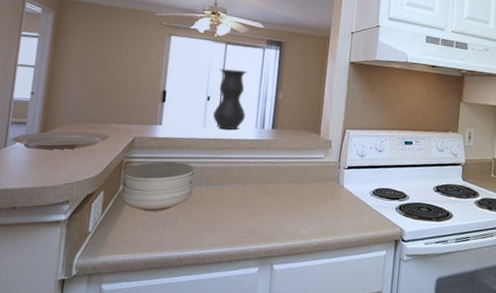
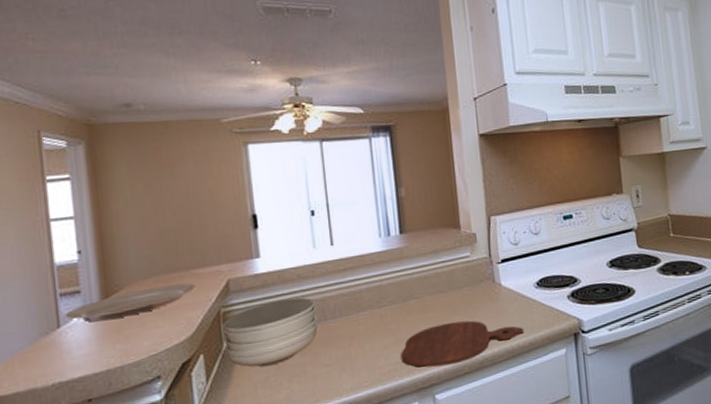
vase: present [213,69,248,130] -> none [319,170,364,248]
cutting board: none [252,208,355,244] -> present [400,320,524,368]

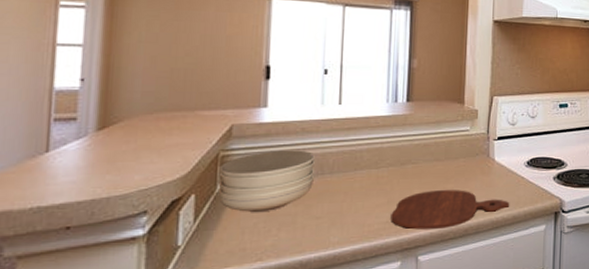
plate: present [64,283,196,322] -> none [55,123,199,151]

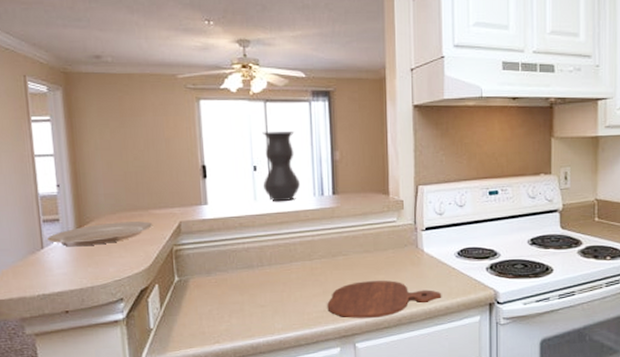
plate: none [55,123,199,151] -> present [46,221,153,247]
bowl: present [218,150,316,213] -> none [174,244,256,301]
vase: none [333,36,373,107] -> present [262,131,300,202]

